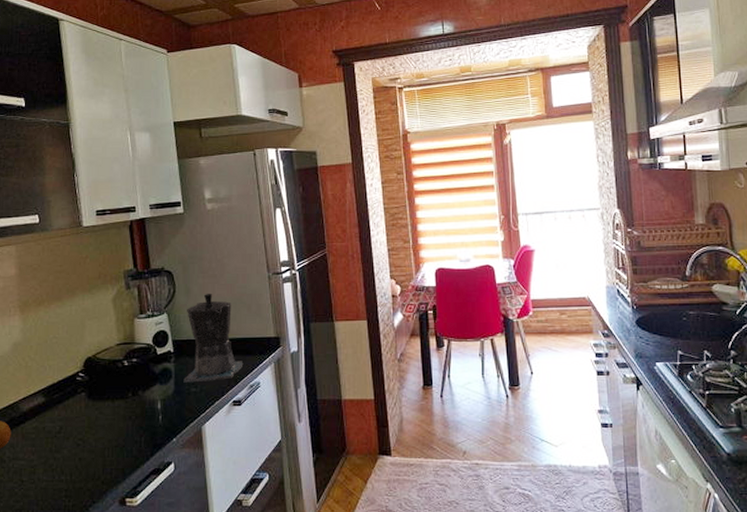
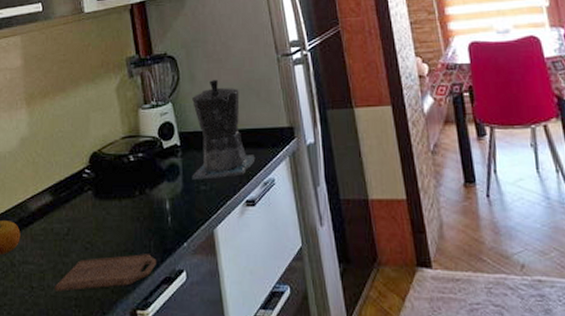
cutting board: none [45,449,147,484] -> present [54,254,157,292]

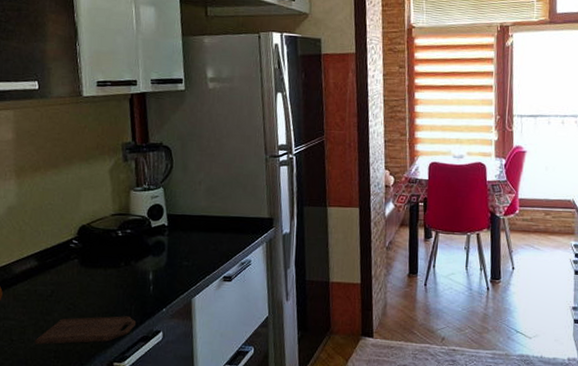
coffee maker: present [192,79,256,180] -> none [176,170,236,257]

